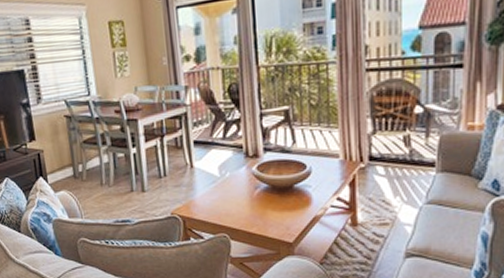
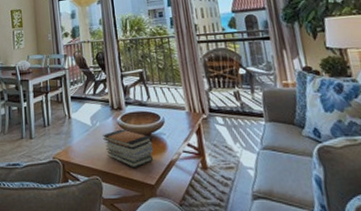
book stack: none [233,180,295,224] -> present [103,129,154,167]

